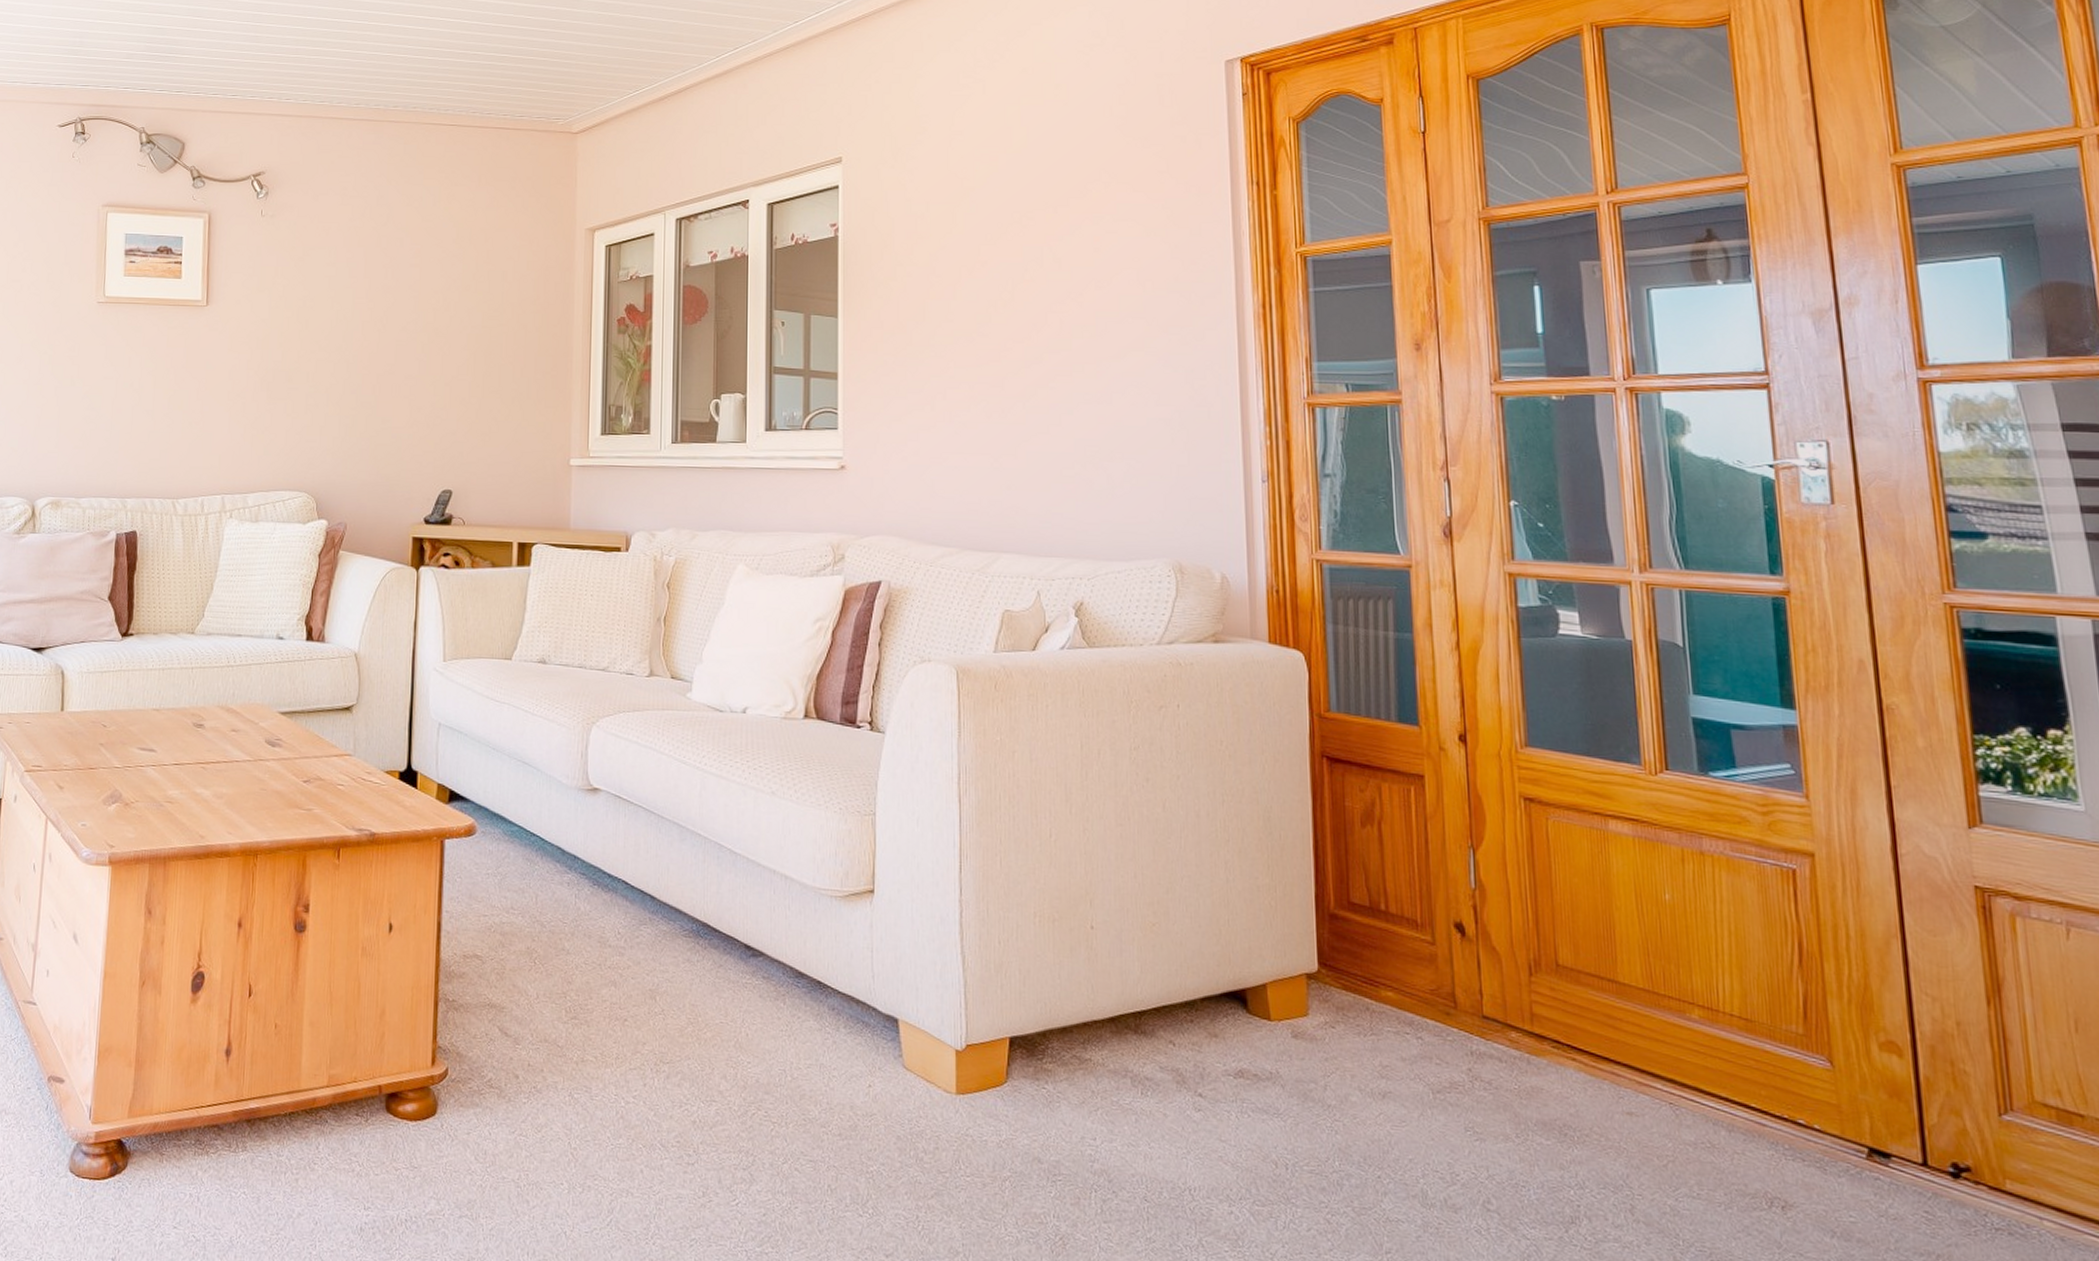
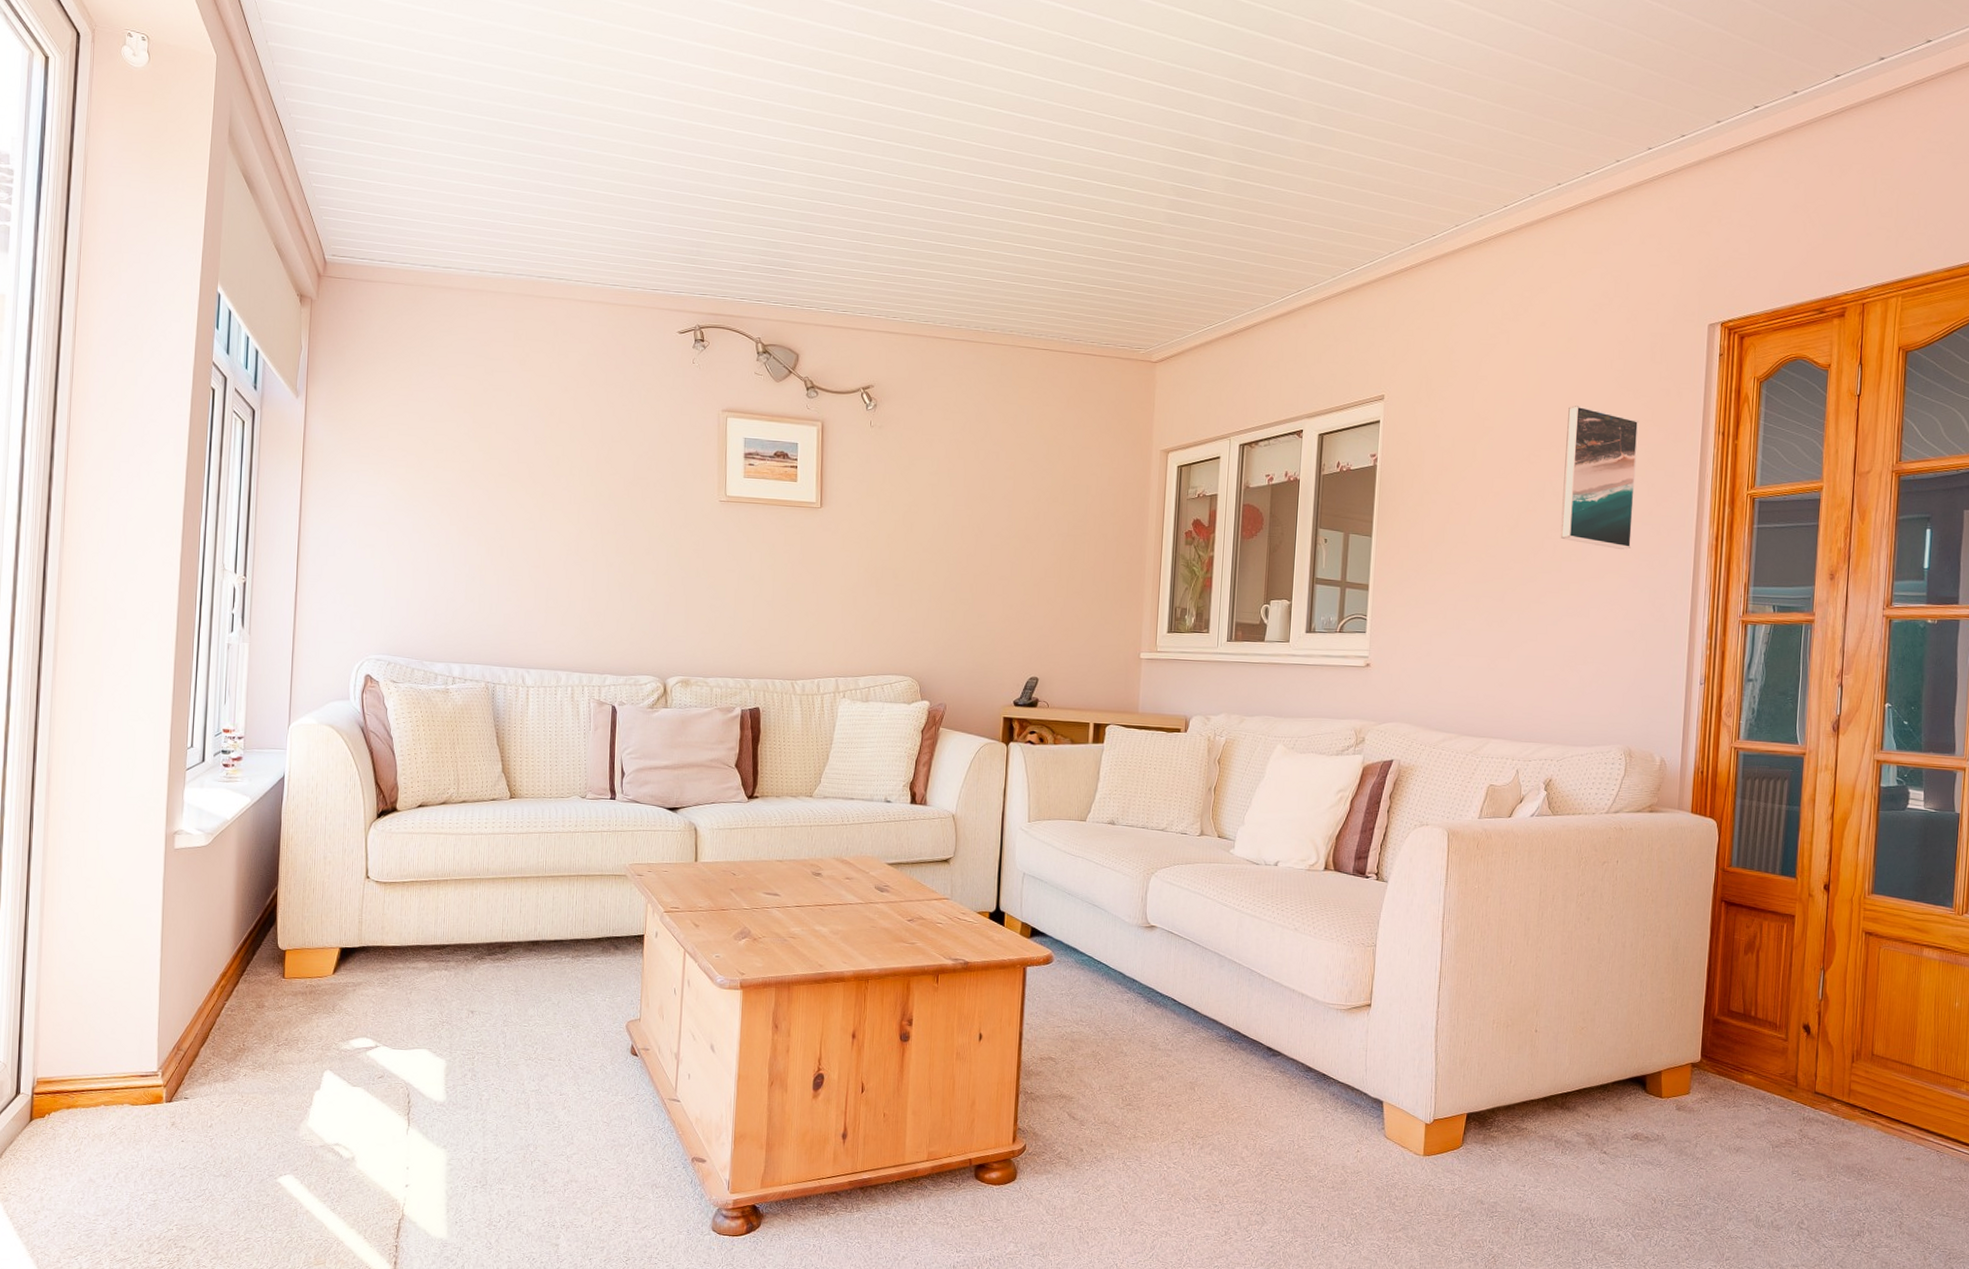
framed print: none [1064,158,1157,322] -> present [1560,405,1639,549]

